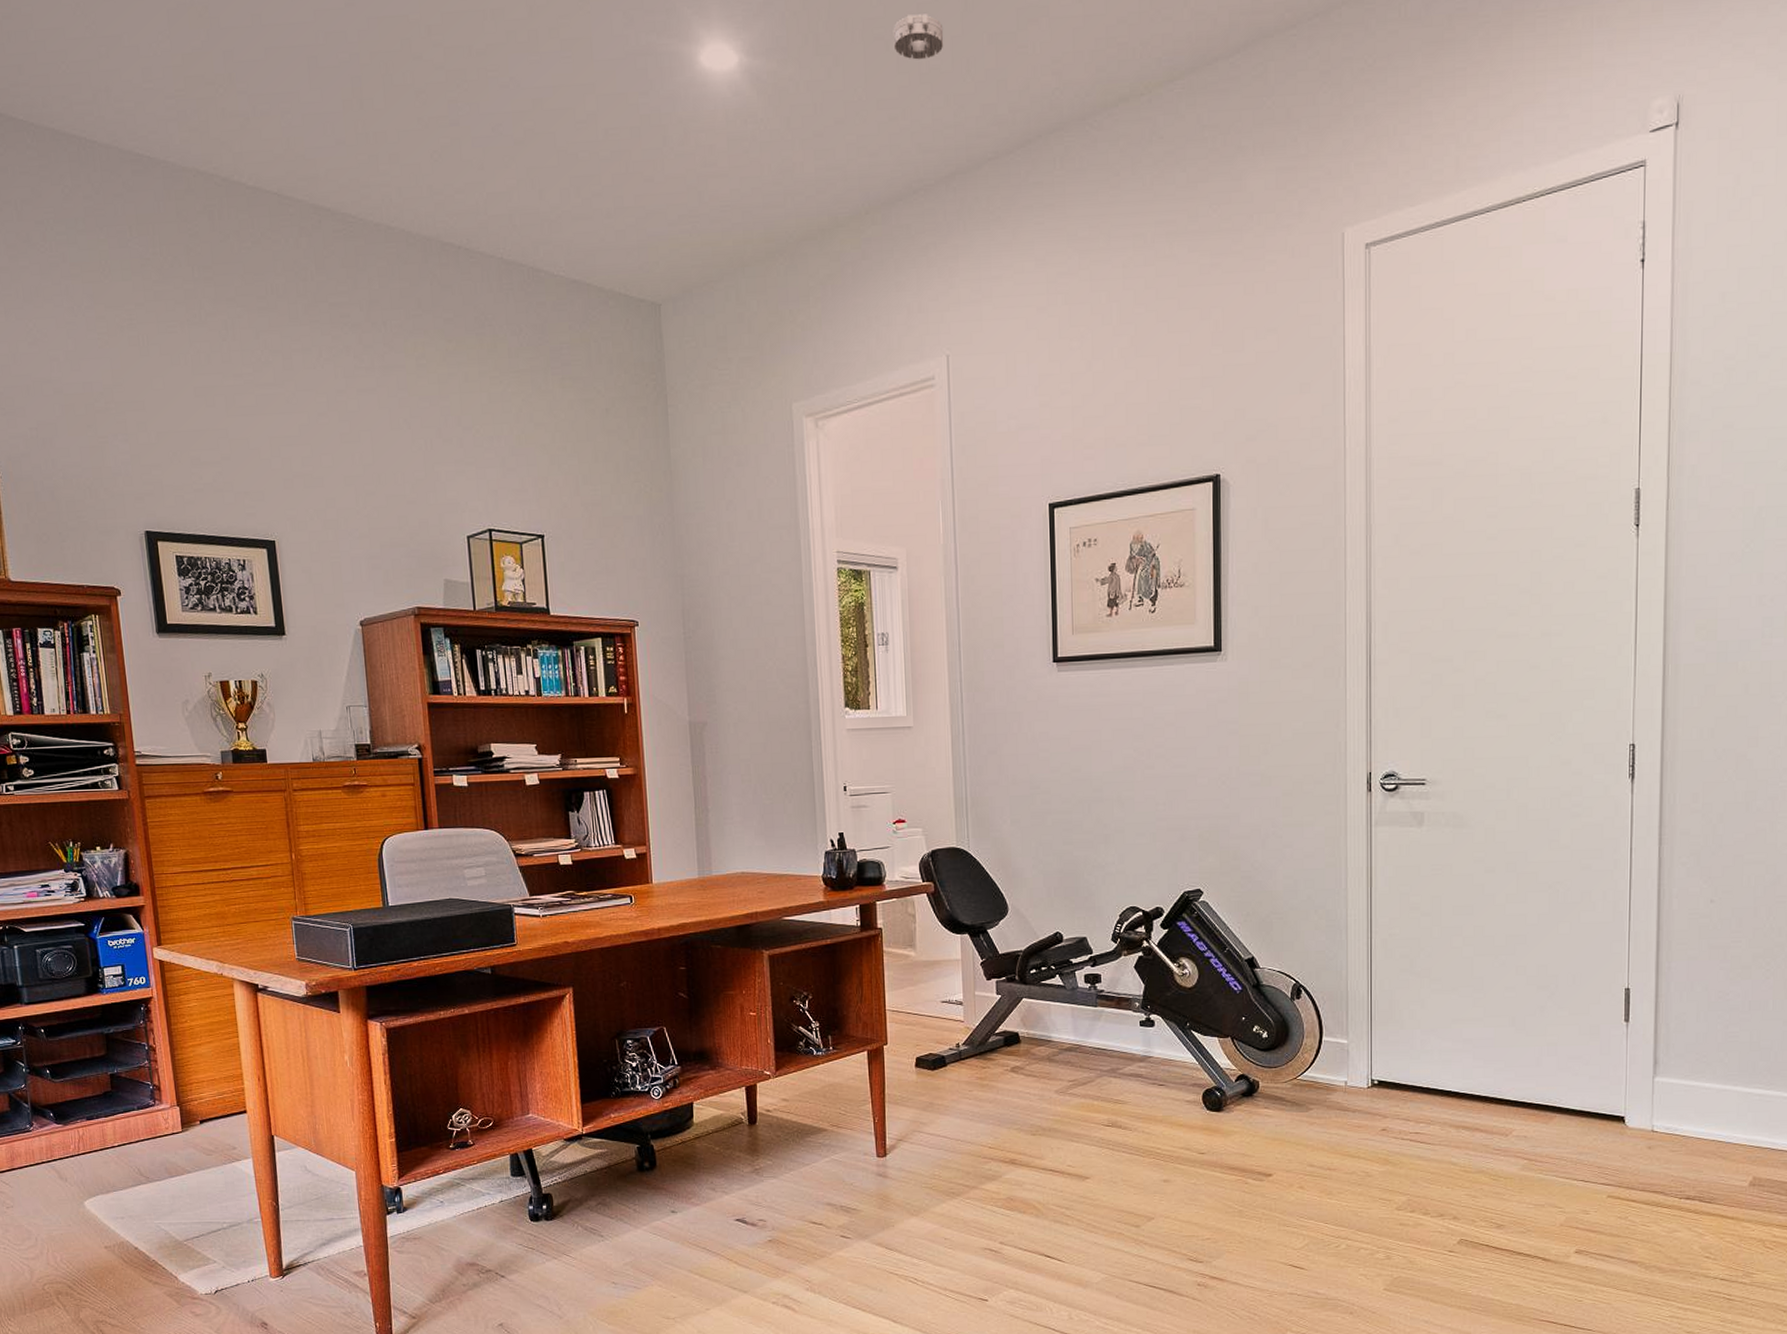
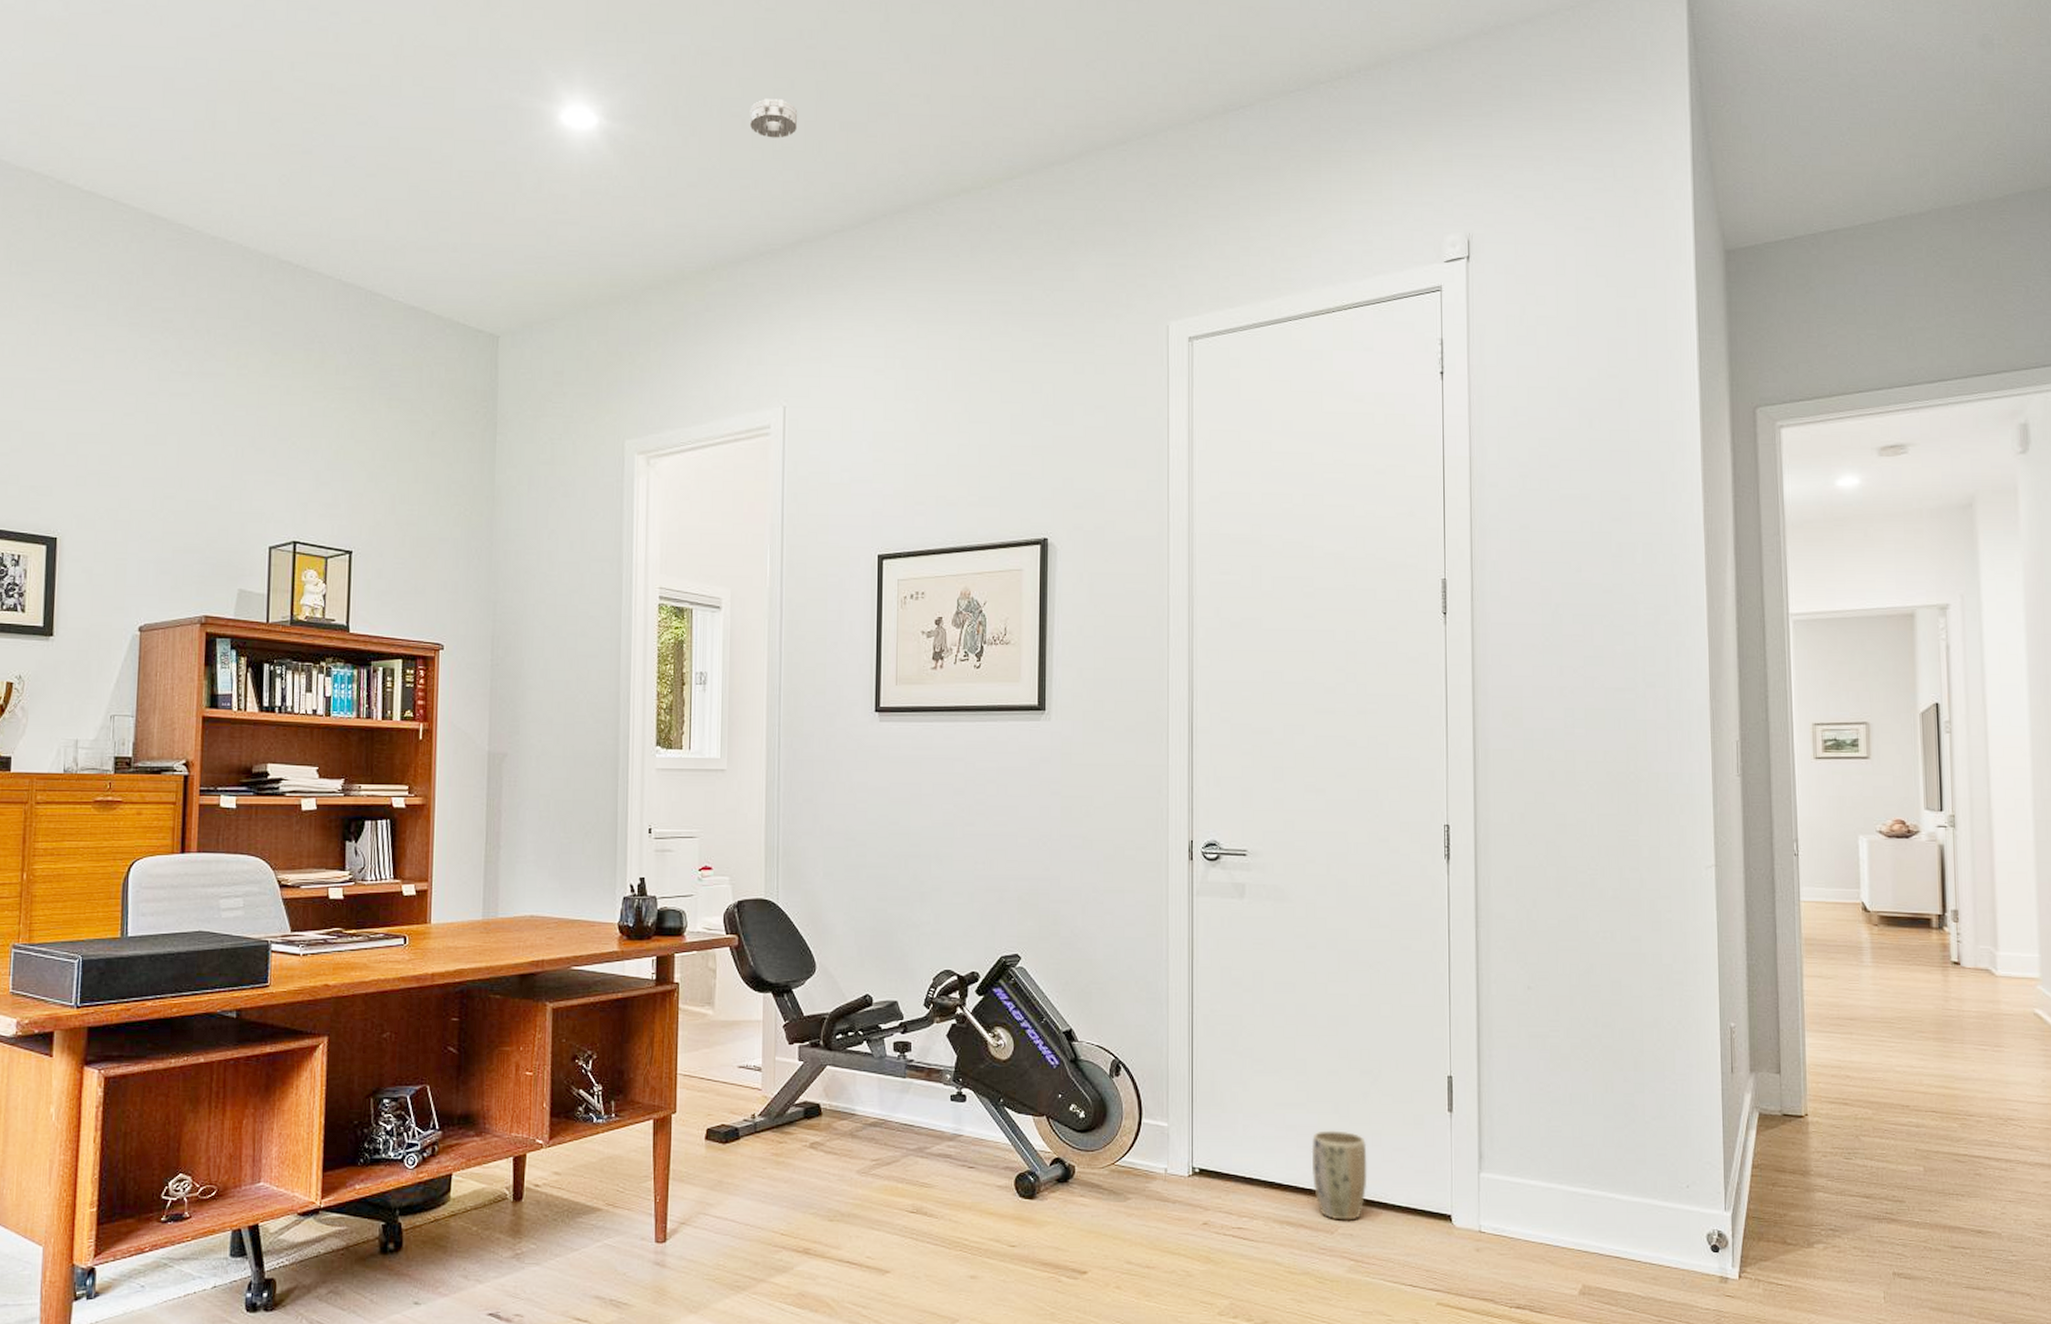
plant pot: none [1487,1042,1542,1124] -> present [1311,1130,1368,1221]

